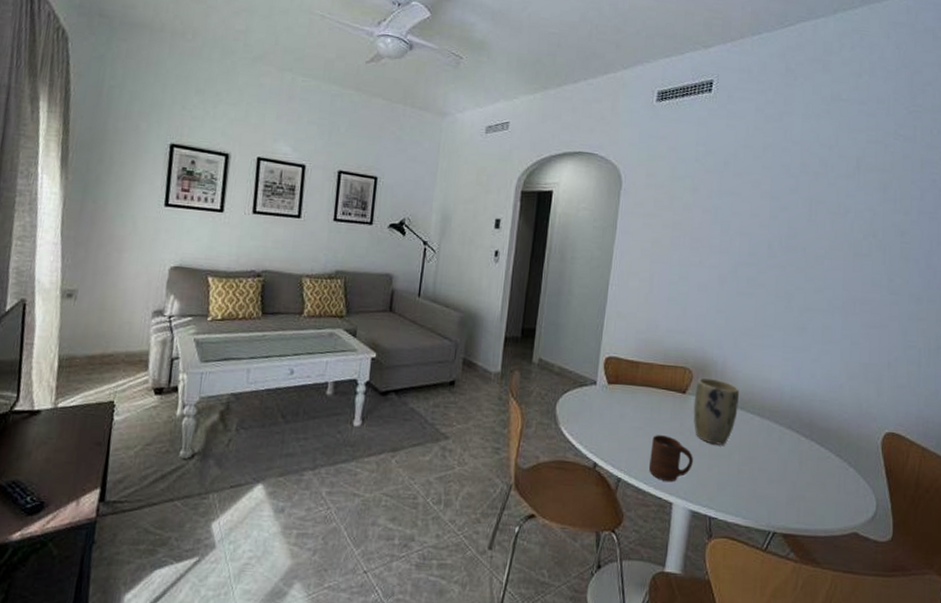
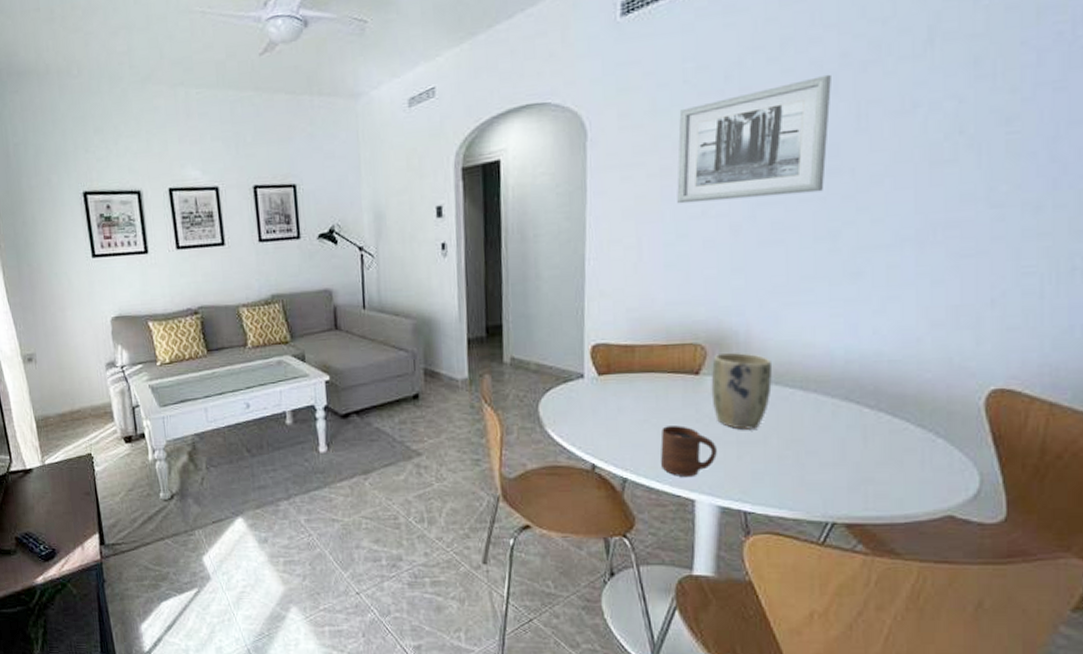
wall art: none [683,176,795,262] -> present [677,74,831,204]

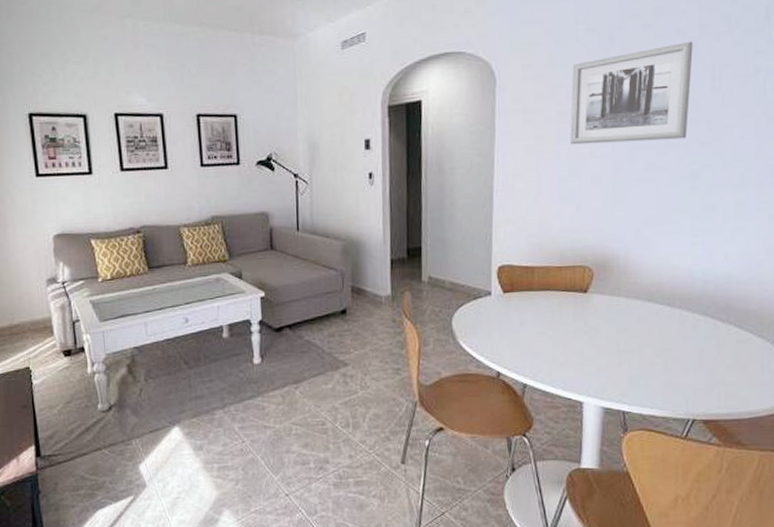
cup: present [660,425,717,478] -> none [554,337,601,383]
plant pot: present [711,352,772,430] -> none [596,273,646,340]

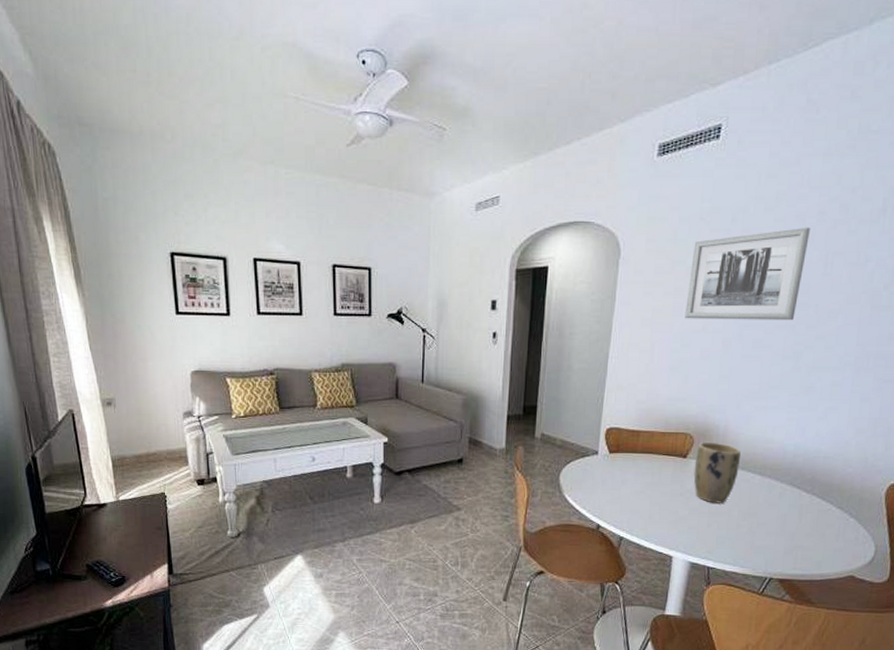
plant pot: none [596,273,646,340] -> present [693,442,741,503]

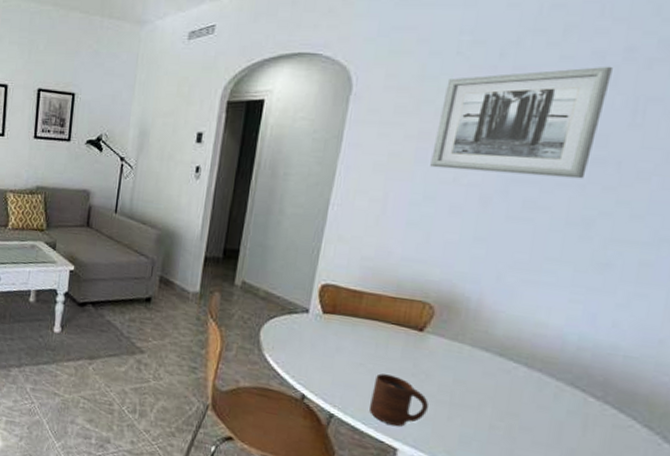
cup: none [649,497,693,539] -> present [368,373,428,427]
plant pot: present [693,442,741,503] -> none [431,315,499,395]

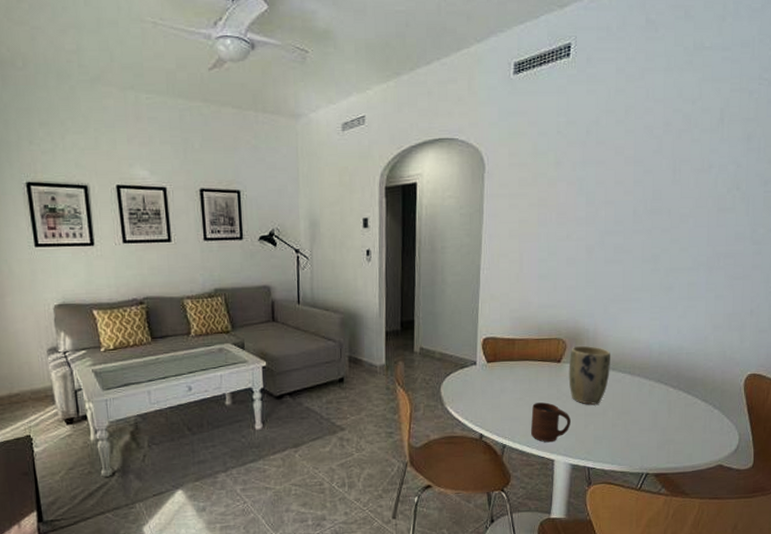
wall art: present [430,66,612,179] -> none [550,137,658,229]
plant pot: none [431,315,499,395] -> present [568,345,610,405]

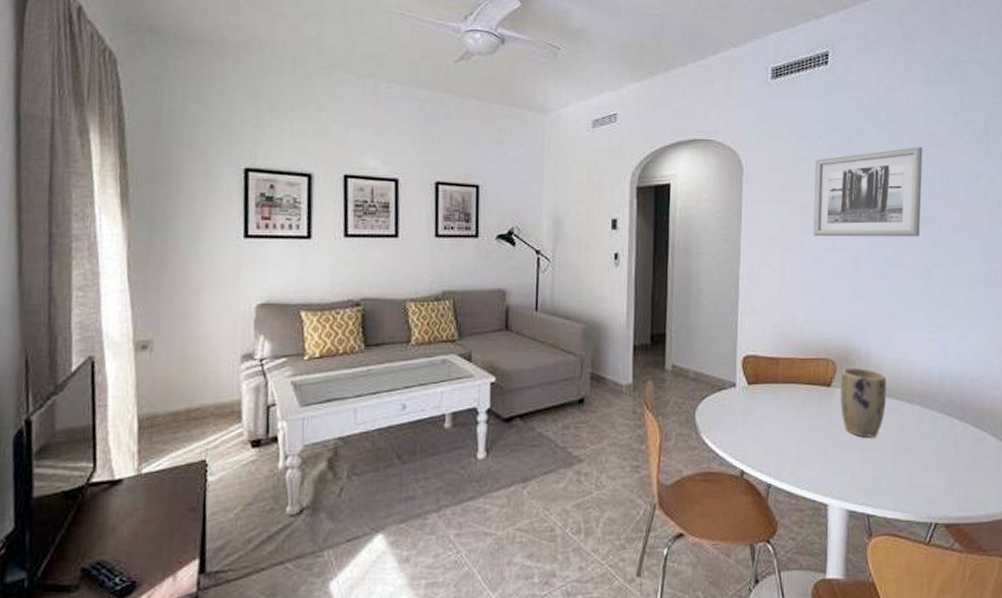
cup: present [530,402,571,443] -> none [799,433,845,483]
wall art: none [550,137,658,229] -> present [813,146,923,237]

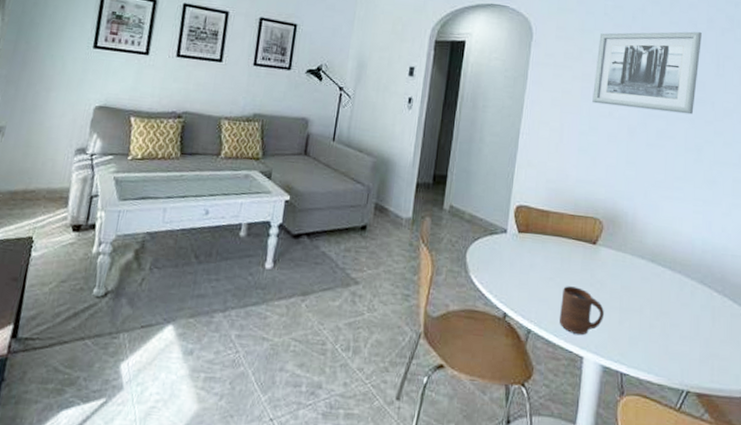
cup: none [799,433,845,483] -> present [558,286,604,335]
plant pot: present [840,367,887,438] -> none [604,229,650,299]

